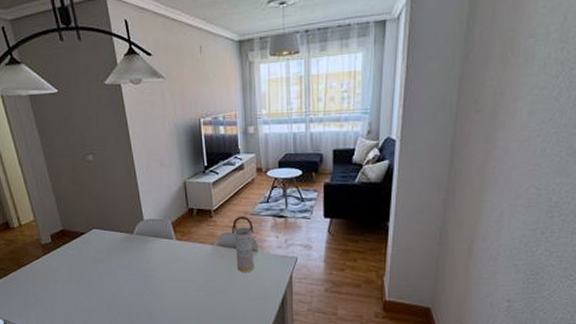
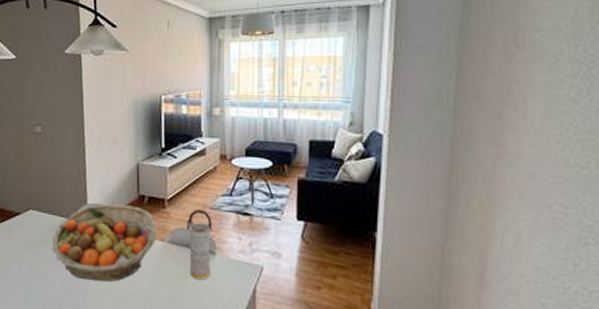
fruit basket: none [117,218,207,282] -> present [52,204,158,282]

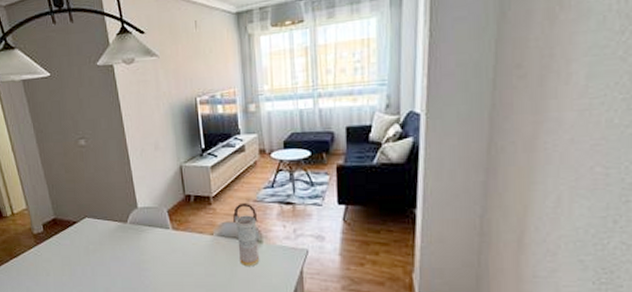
fruit basket: present [52,204,158,282] -> none [110,205,206,276]

